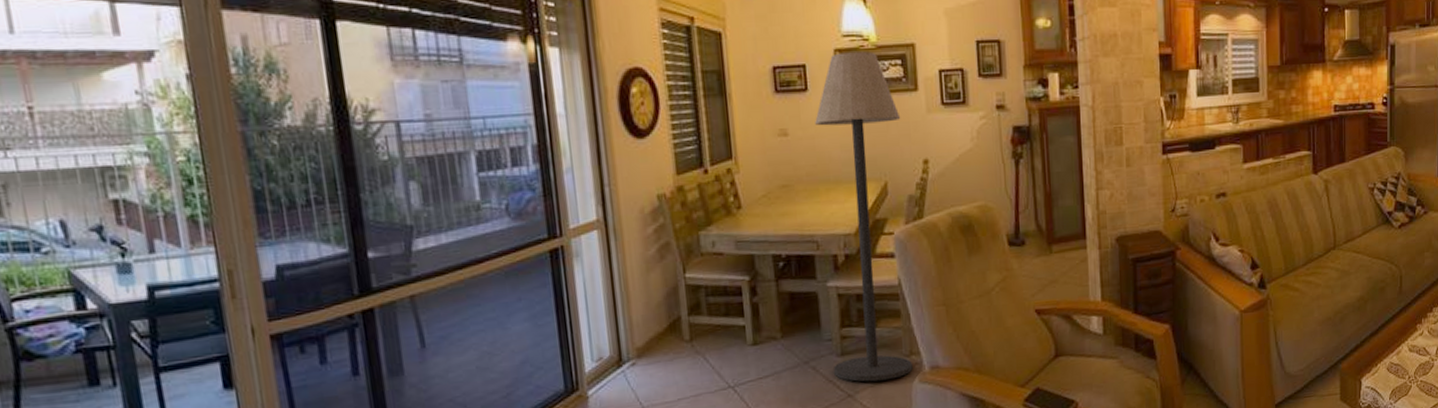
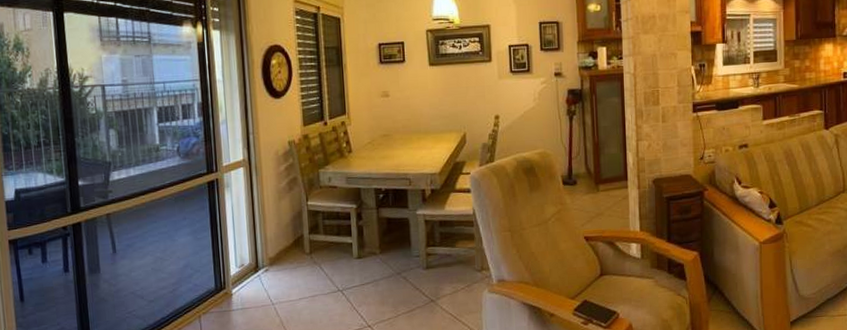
floor lamp: present [815,51,913,382] -> none [410,31,483,291]

